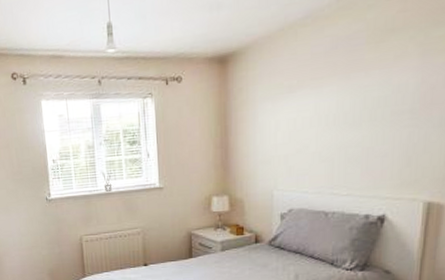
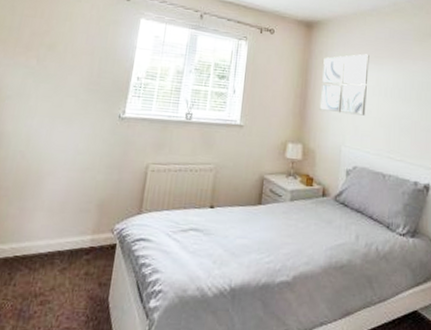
wall art: none [244,78,303,158] -> present [319,54,369,116]

